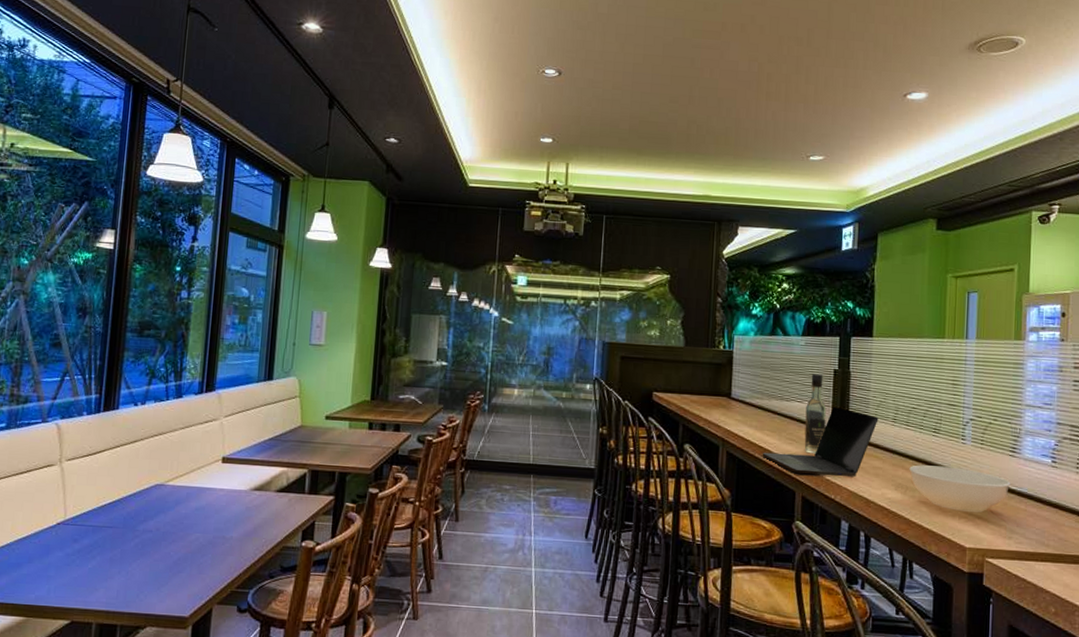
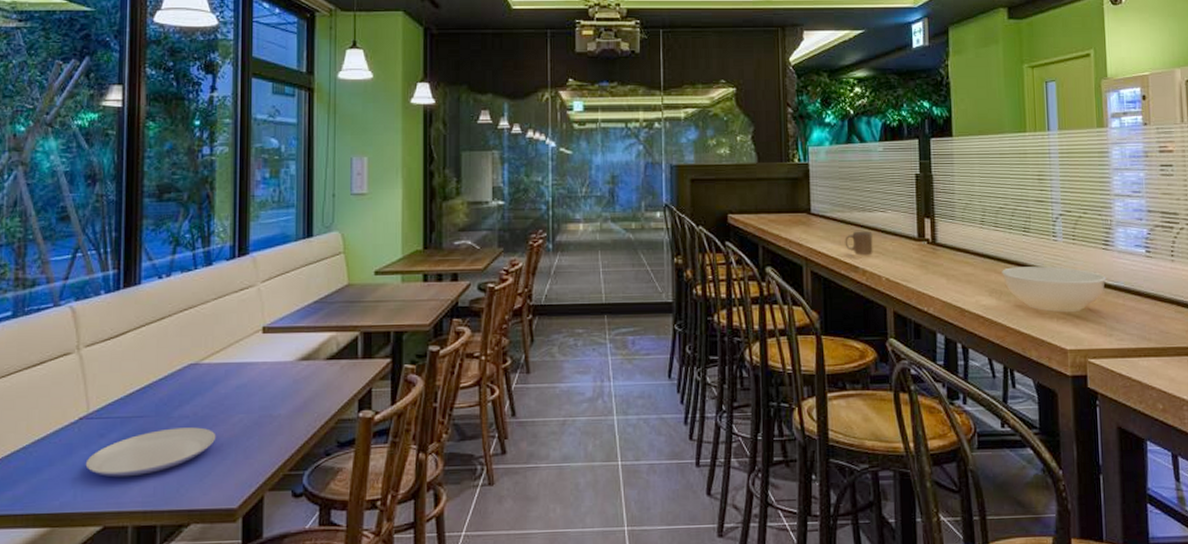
plate: none [59,540,175,580] -> present [85,427,216,478]
cup: none [761,418,788,442] -> present [845,231,873,256]
laptop: present [762,406,879,477] -> none [848,213,966,288]
bottle: present [804,374,827,454] -> none [890,180,912,266]

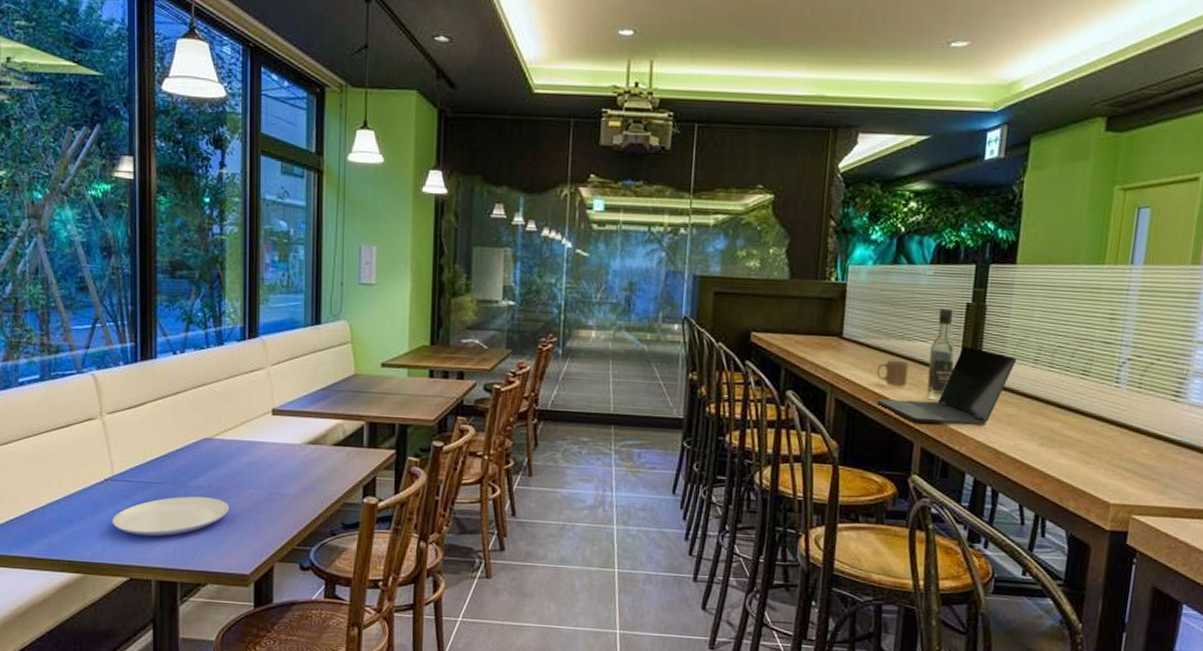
laptop: none [848,213,966,288] -> present [876,345,1017,426]
bottle: none [890,180,912,266] -> present [926,308,955,401]
bowl: present [1002,266,1107,313] -> none [1049,412,1170,466]

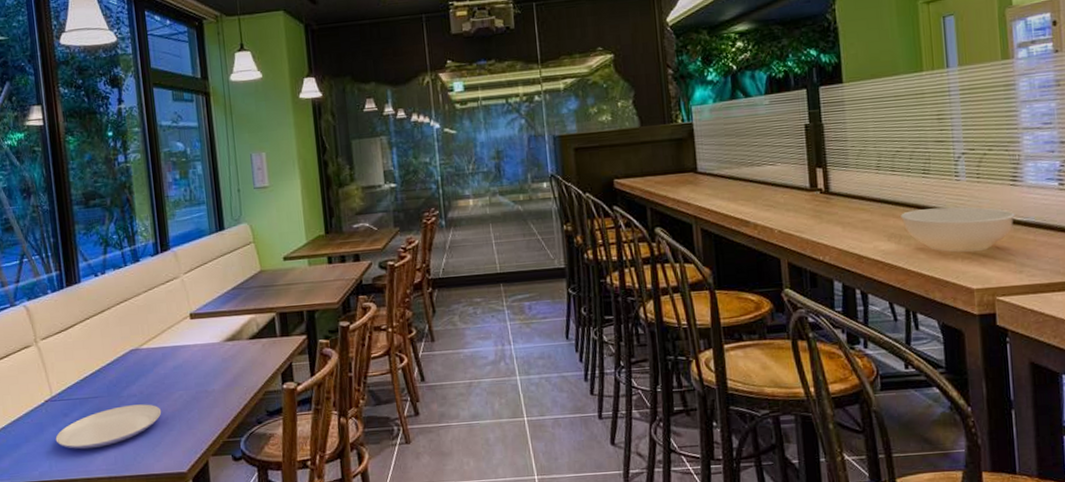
laptop: present [876,345,1017,426] -> none [739,163,861,241]
cup: present [876,360,909,387] -> none [734,185,764,211]
bottle: present [926,308,955,401] -> none [779,132,804,217]
bowl: none [1049,412,1170,466] -> present [900,207,1015,253]

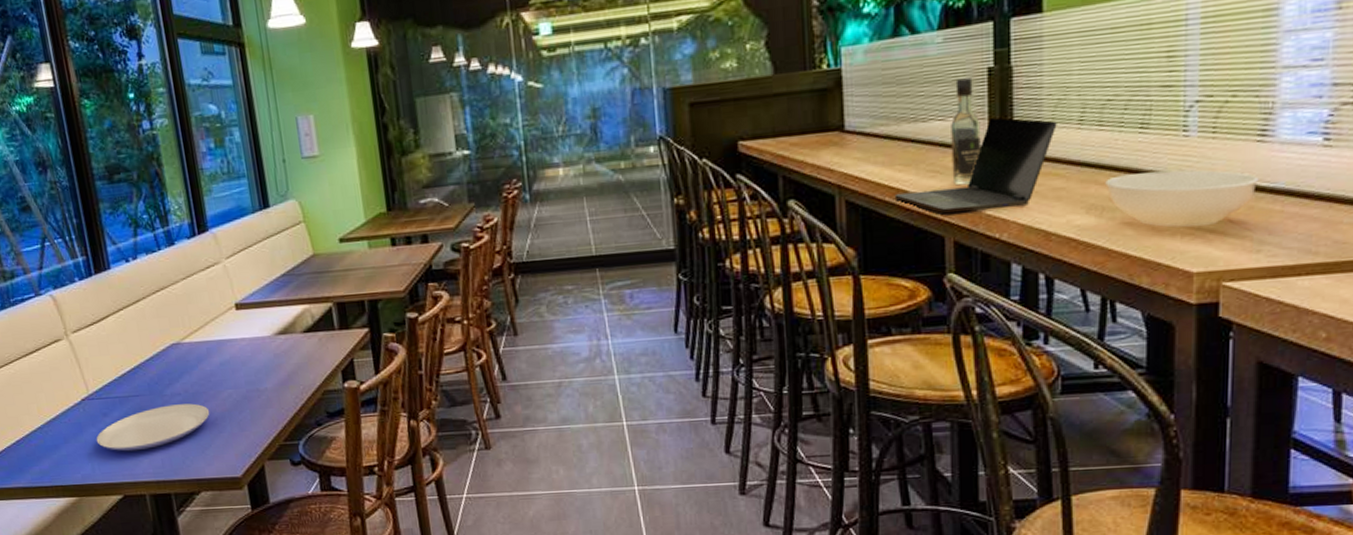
laptop: none [739,163,861,241] -> present [894,117,1057,215]
bottle: none [779,132,804,217] -> present [951,77,981,186]

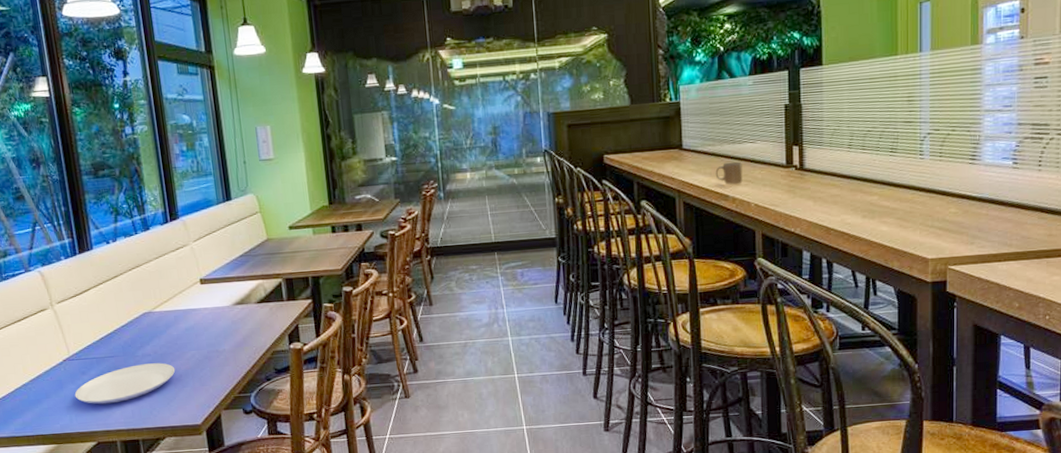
cup: none [890,146,928,178] -> present [715,161,743,185]
laptop: present [894,117,1057,215] -> none [719,141,834,213]
bottle: present [951,77,981,186] -> none [759,111,781,192]
bowl: present [1105,170,1259,228] -> none [867,183,971,226]

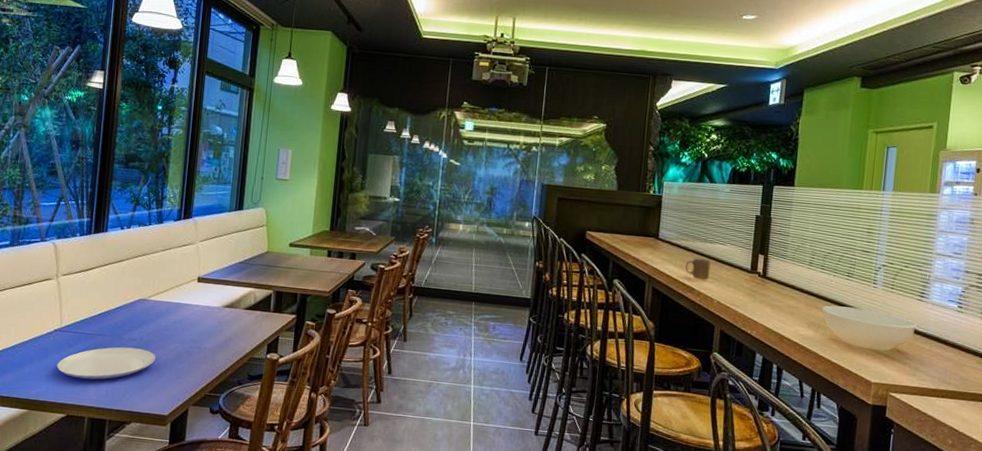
bowl: none [867,183,971,226] -> present [822,305,918,352]

